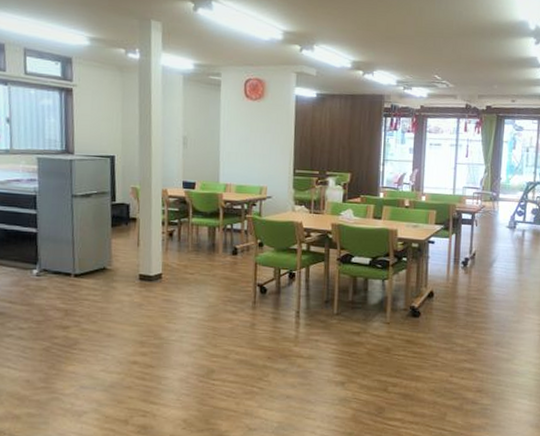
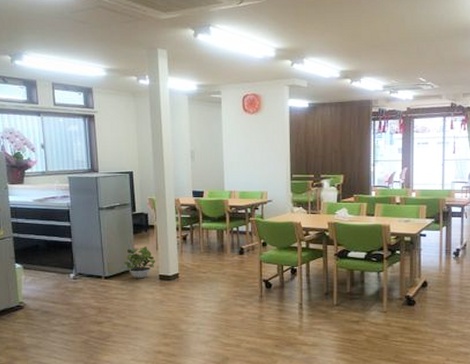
potted plant: none [98,242,137,278] -> present [124,247,156,279]

